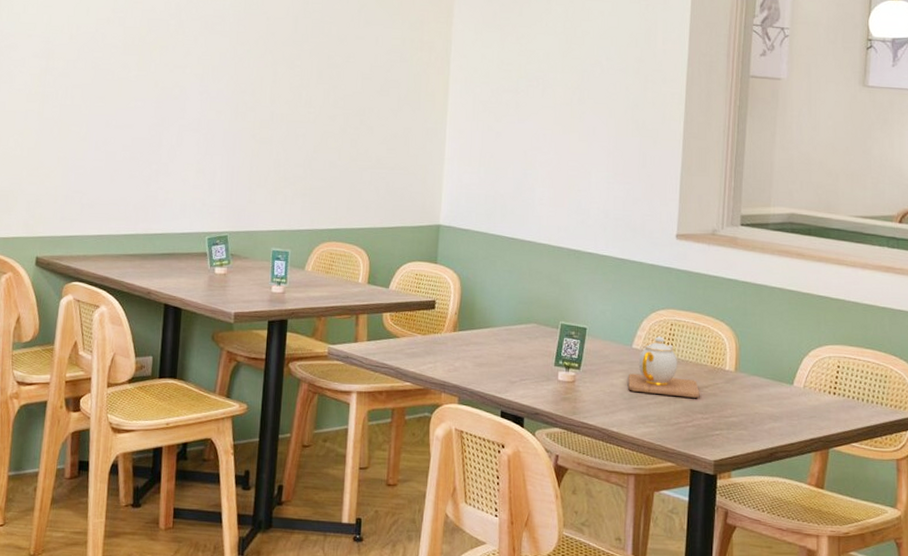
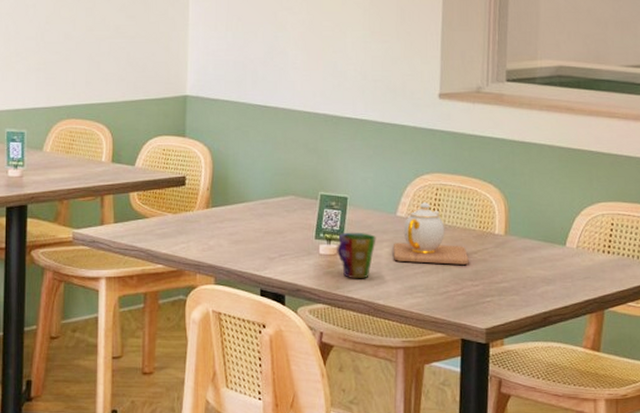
cup: none [575,361,612,407] -> present [337,232,376,279]

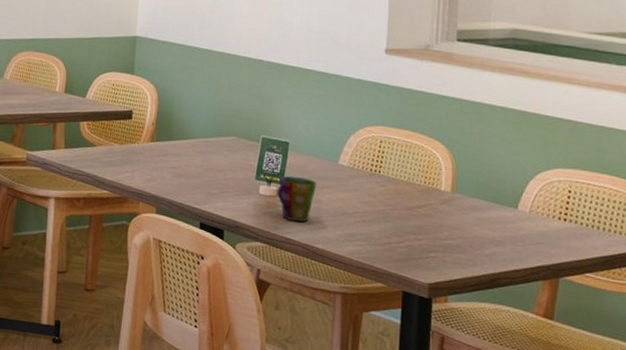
teapot: present [394,203,469,265] -> none [334,153,413,218]

